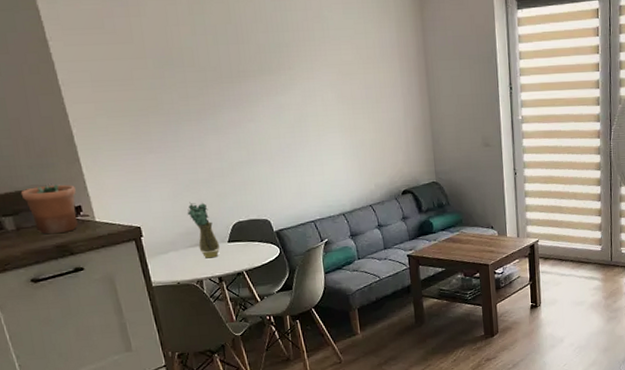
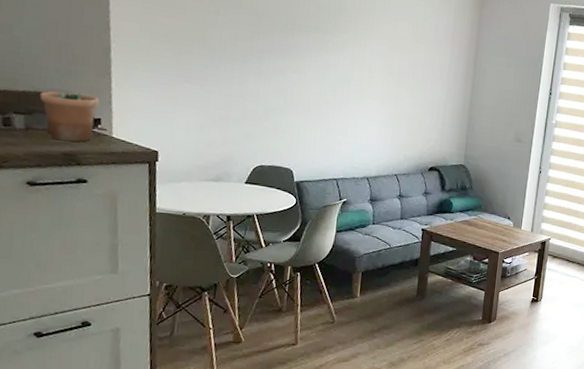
vase: present [187,202,220,259] -> none [209,137,236,196]

